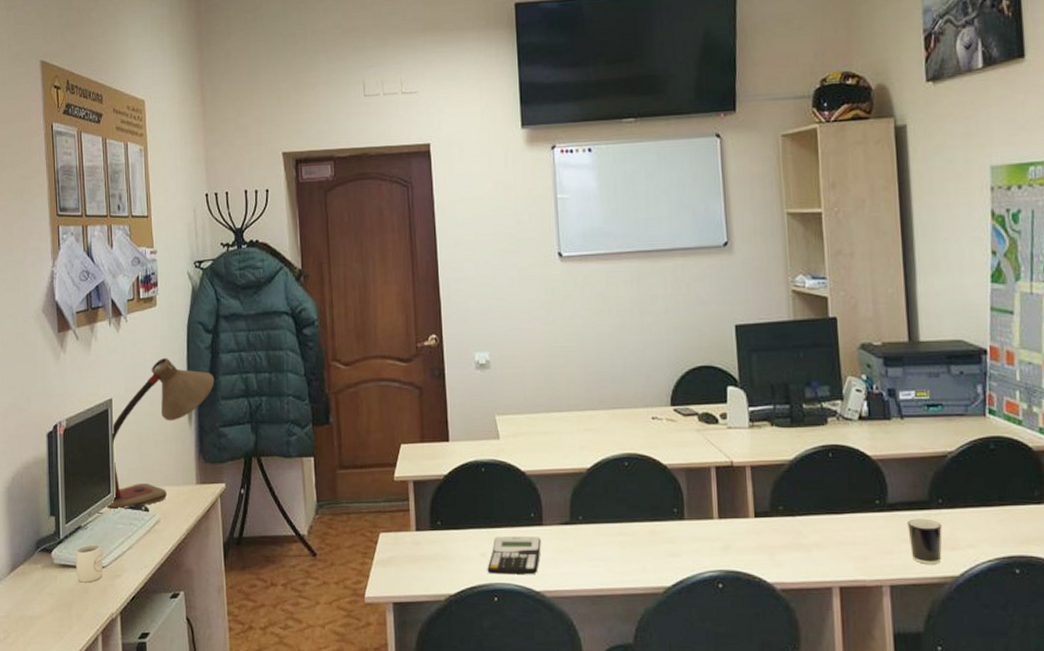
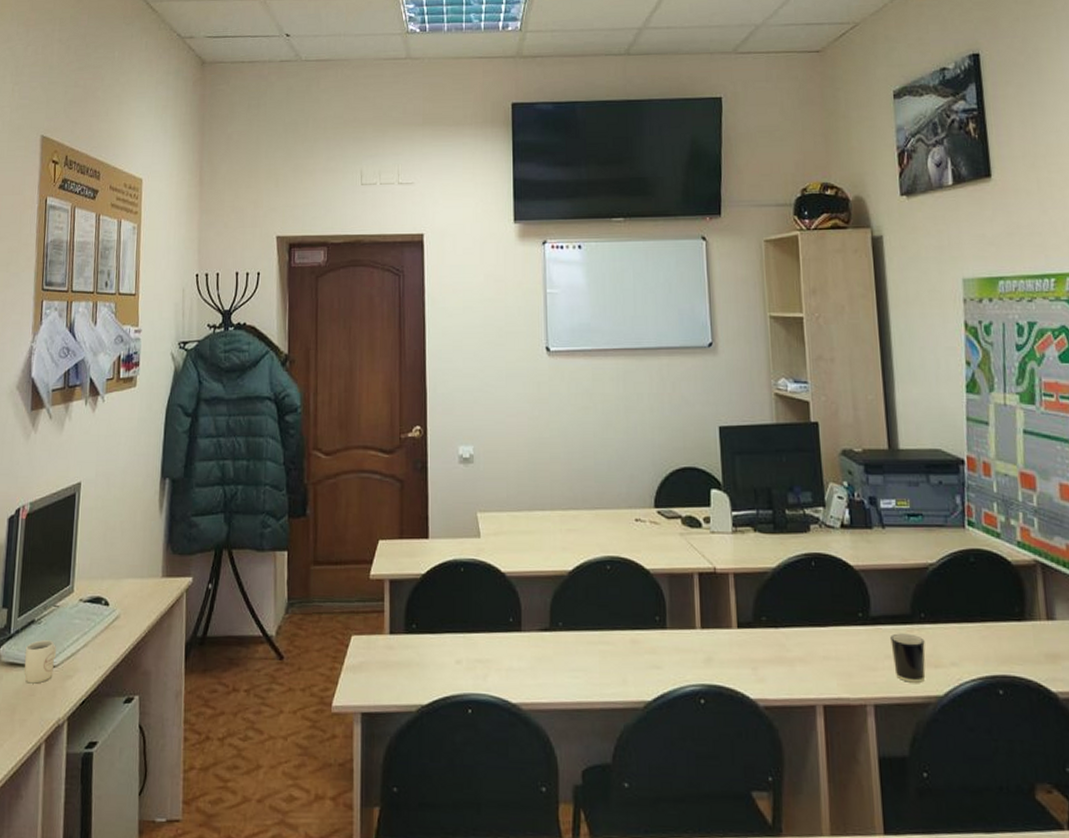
desk lamp: present [104,357,215,511] -> none [62,440,190,605]
calculator: present [487,536,541,575] -> none [462,642,519,685]

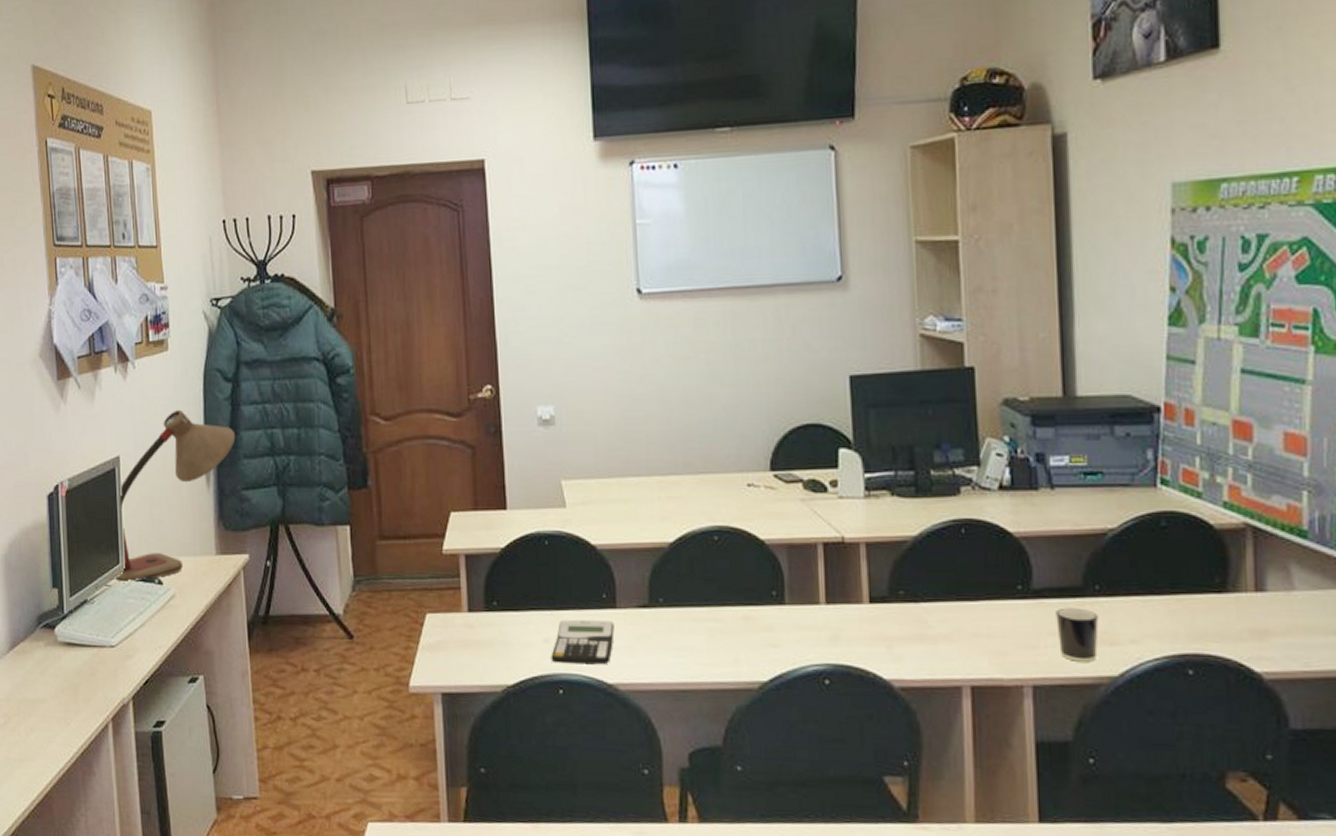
mug: present [24,640,57,684] -> none [81,620,114,664]
desk lamp: none [62,440,190,605] -> present [113,409,236,584]
calculator: none [462,642,519,685] -> present [551,620,615,665]

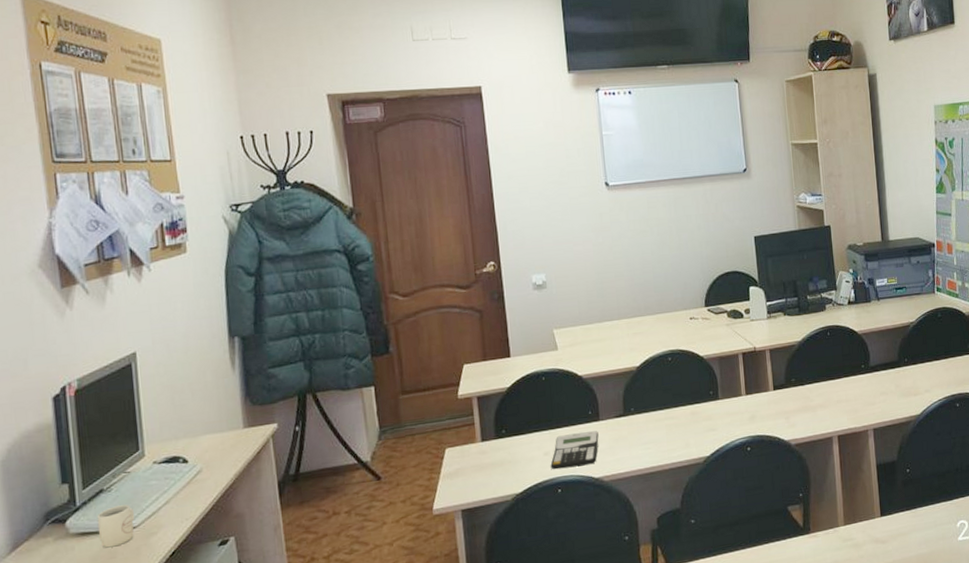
mug: none [81,620,114,664] -> present [97,504,135,548]
desk lamp: present [113,409,236,584] -> none [132,304,261,469]
mug: present [1056,607,1099,662] -> none [884,374,908,409]

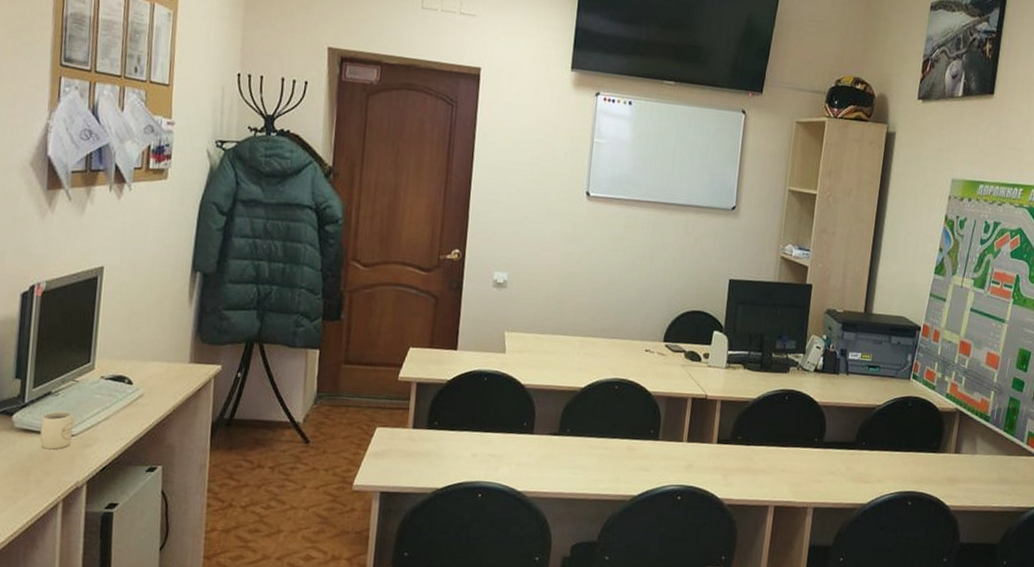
calculator: present [550,431,599,470] -> none [475,440,530,476]

